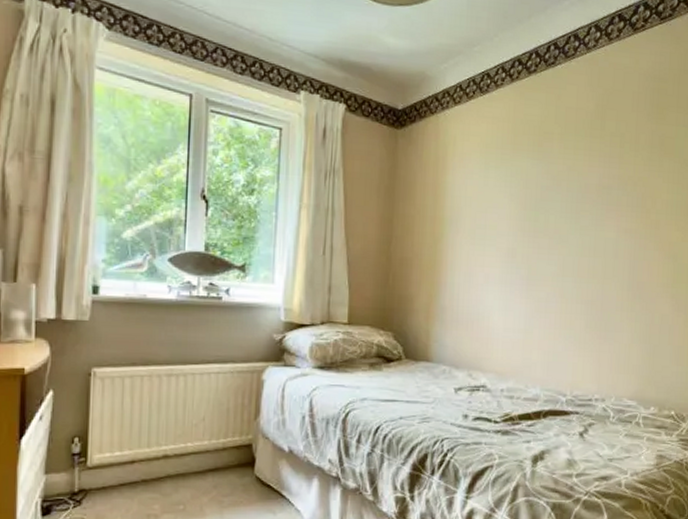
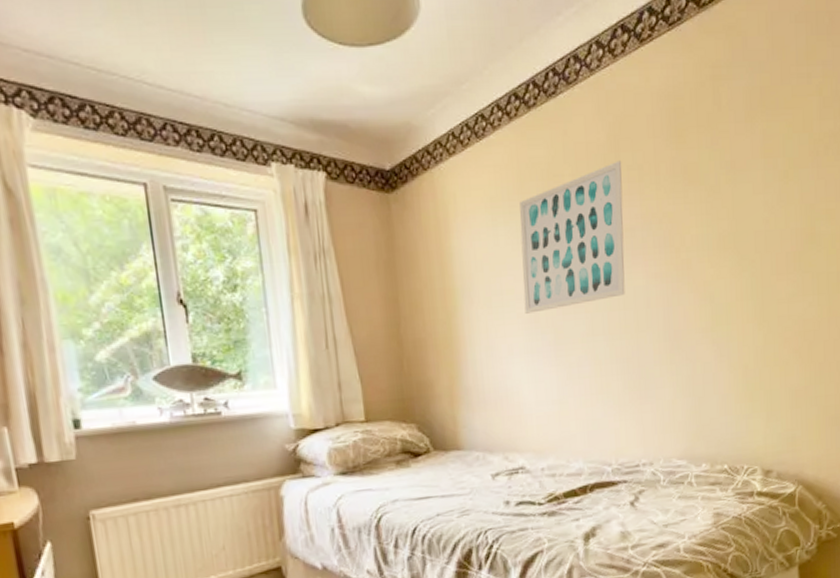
wall art: none [504,127,607,249] -> present [519,160,625,314]

